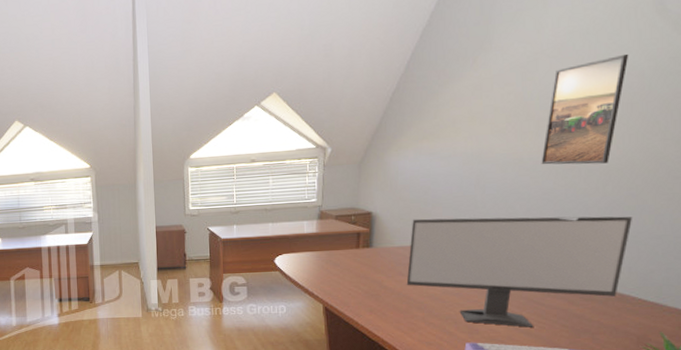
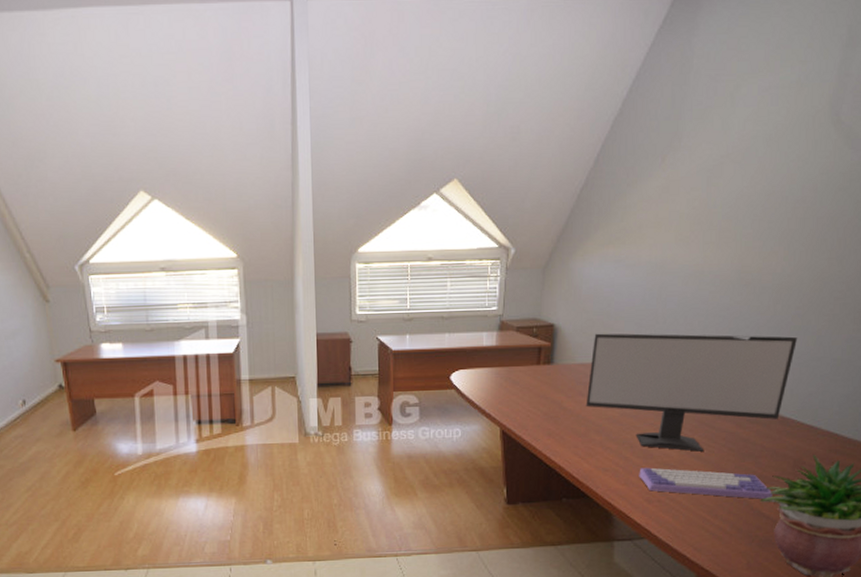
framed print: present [541,53,629,165] -> none [720,165,805,281]

